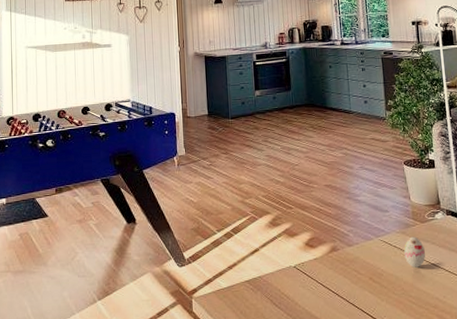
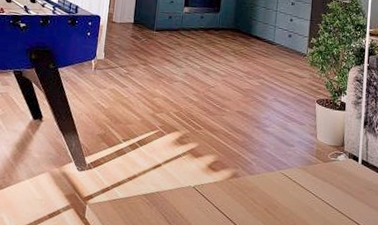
decorative egg: present [404,236,426,268] -> none [302,174,323,205]

